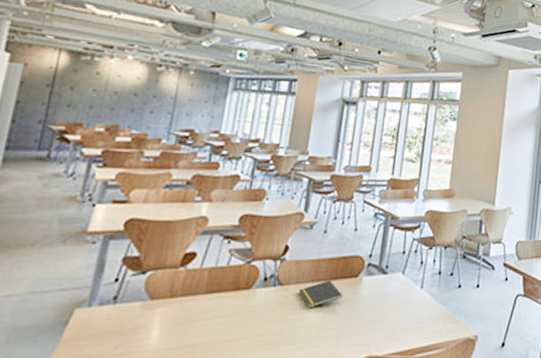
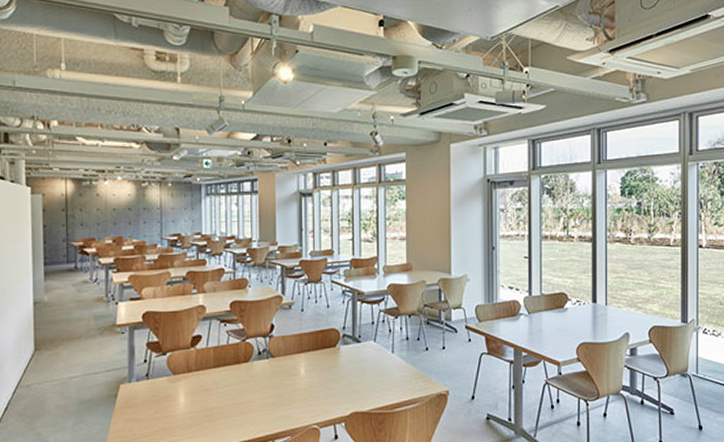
notepad: present [299,280,343,309] -> none [288,350,325,375]

